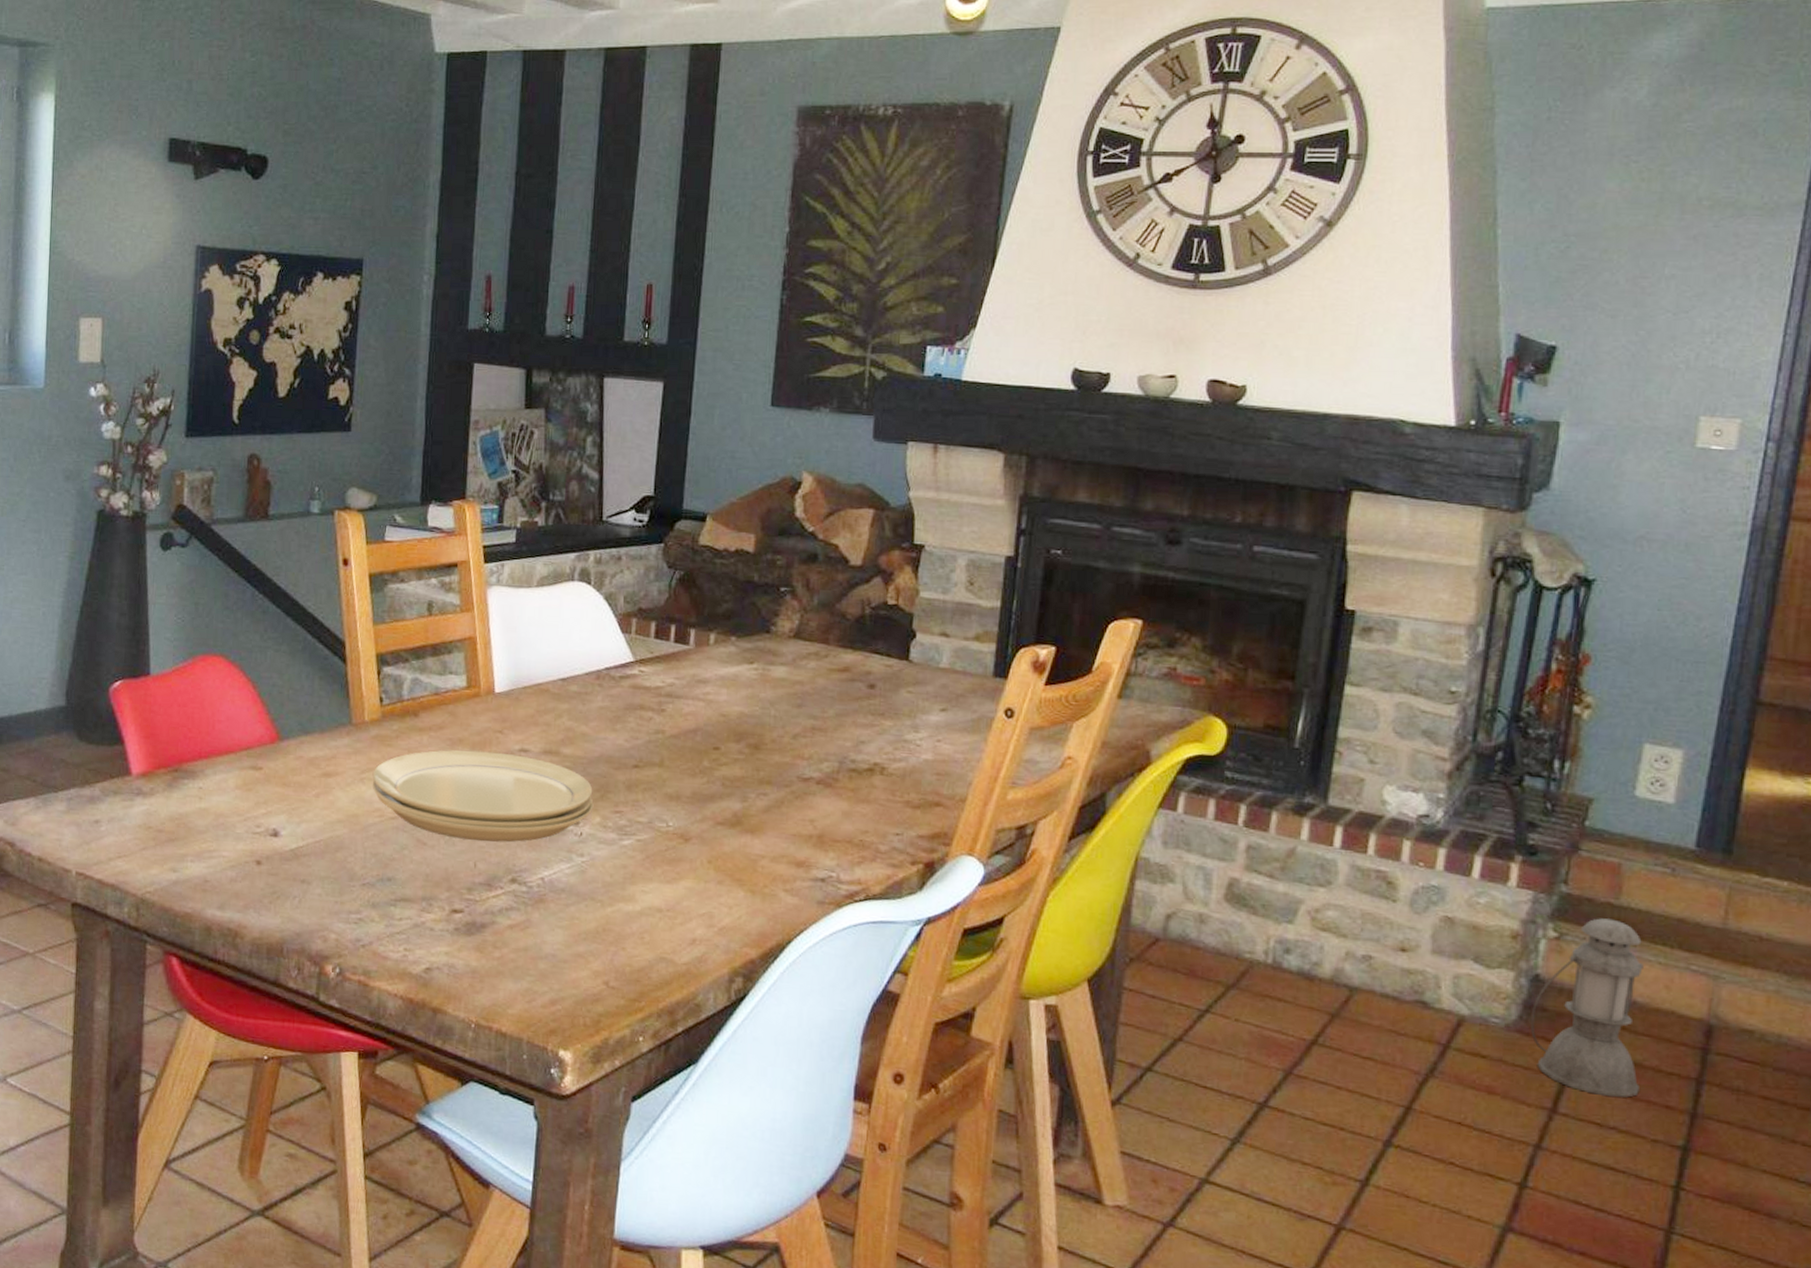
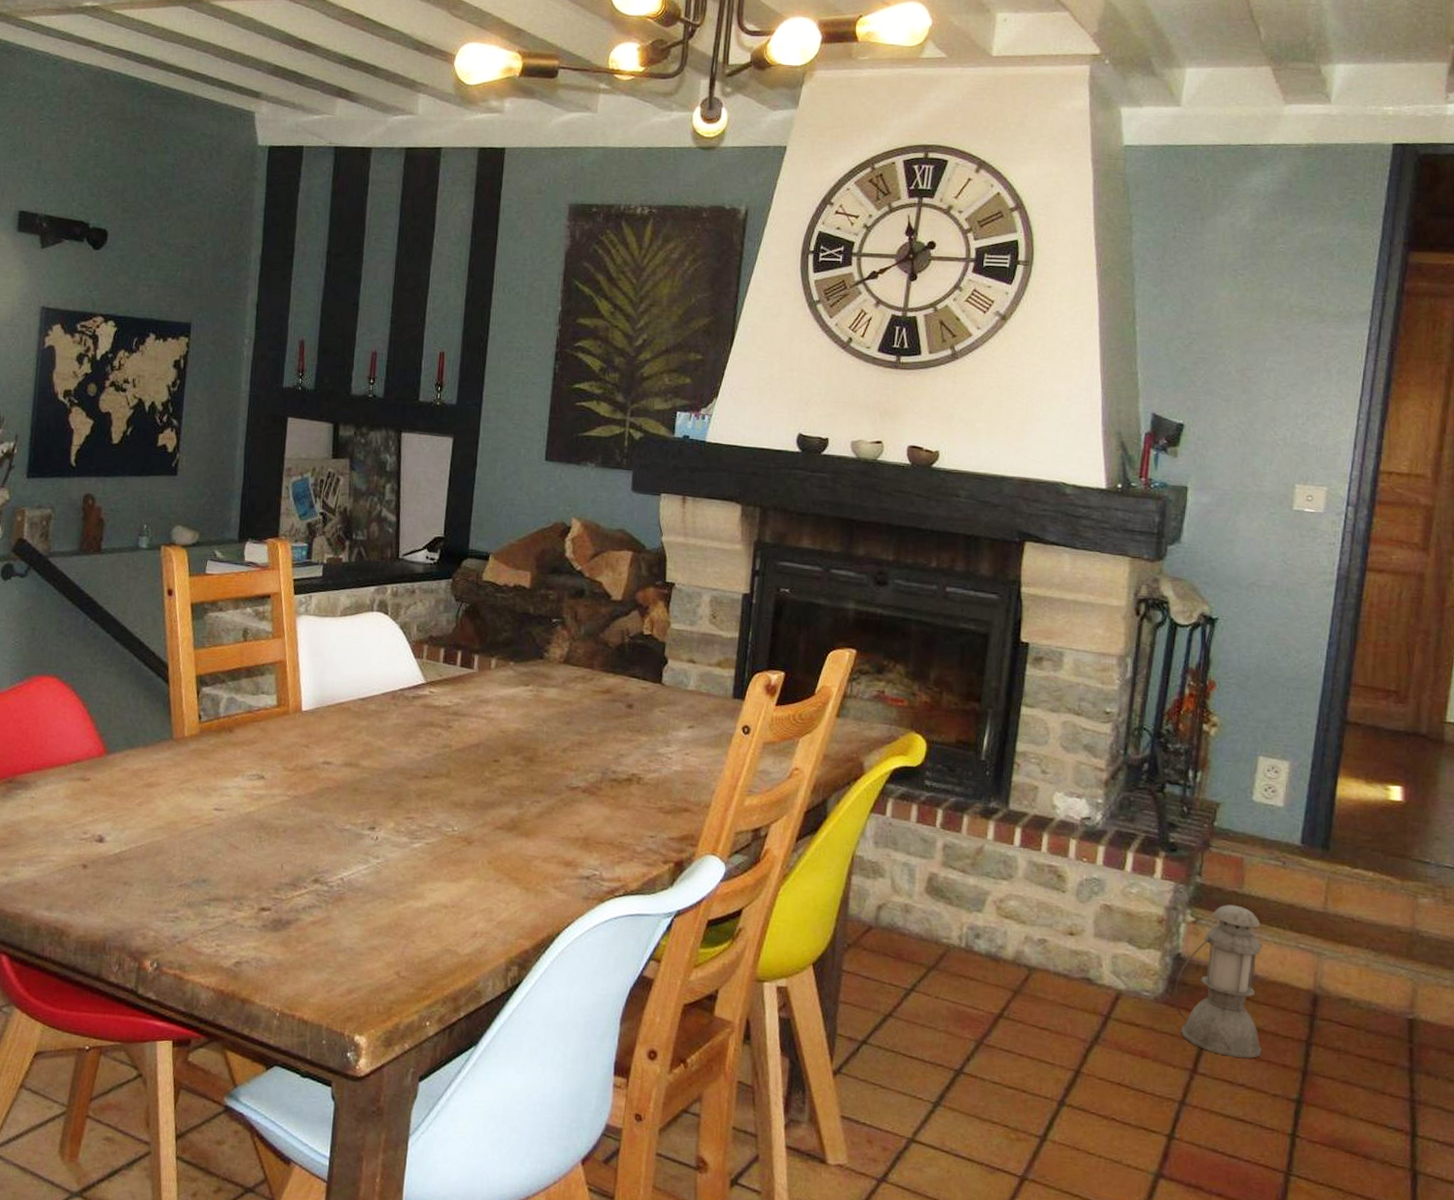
plate: present [372,750,594,842] -> none [190,762,388,846]

